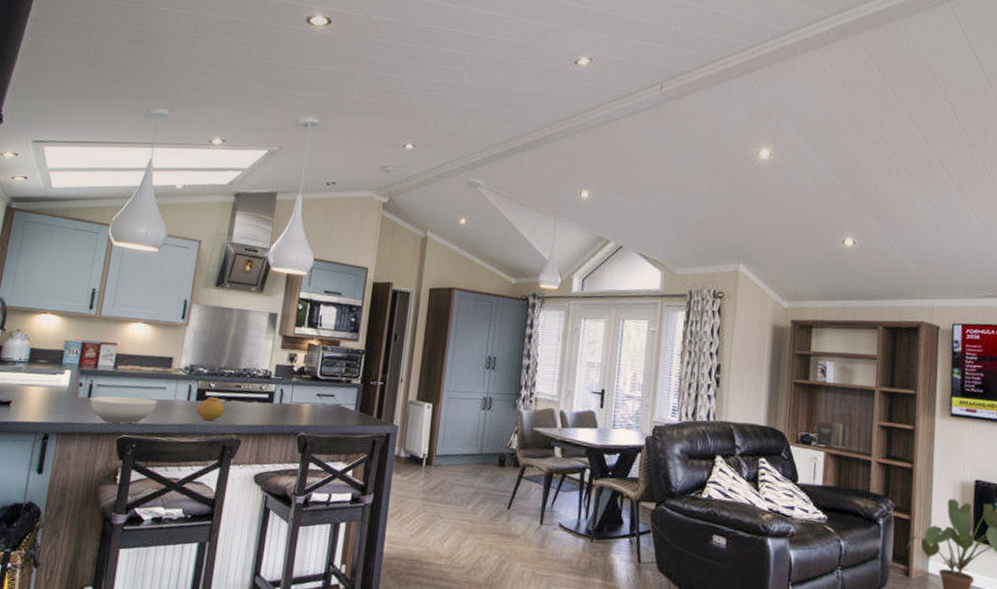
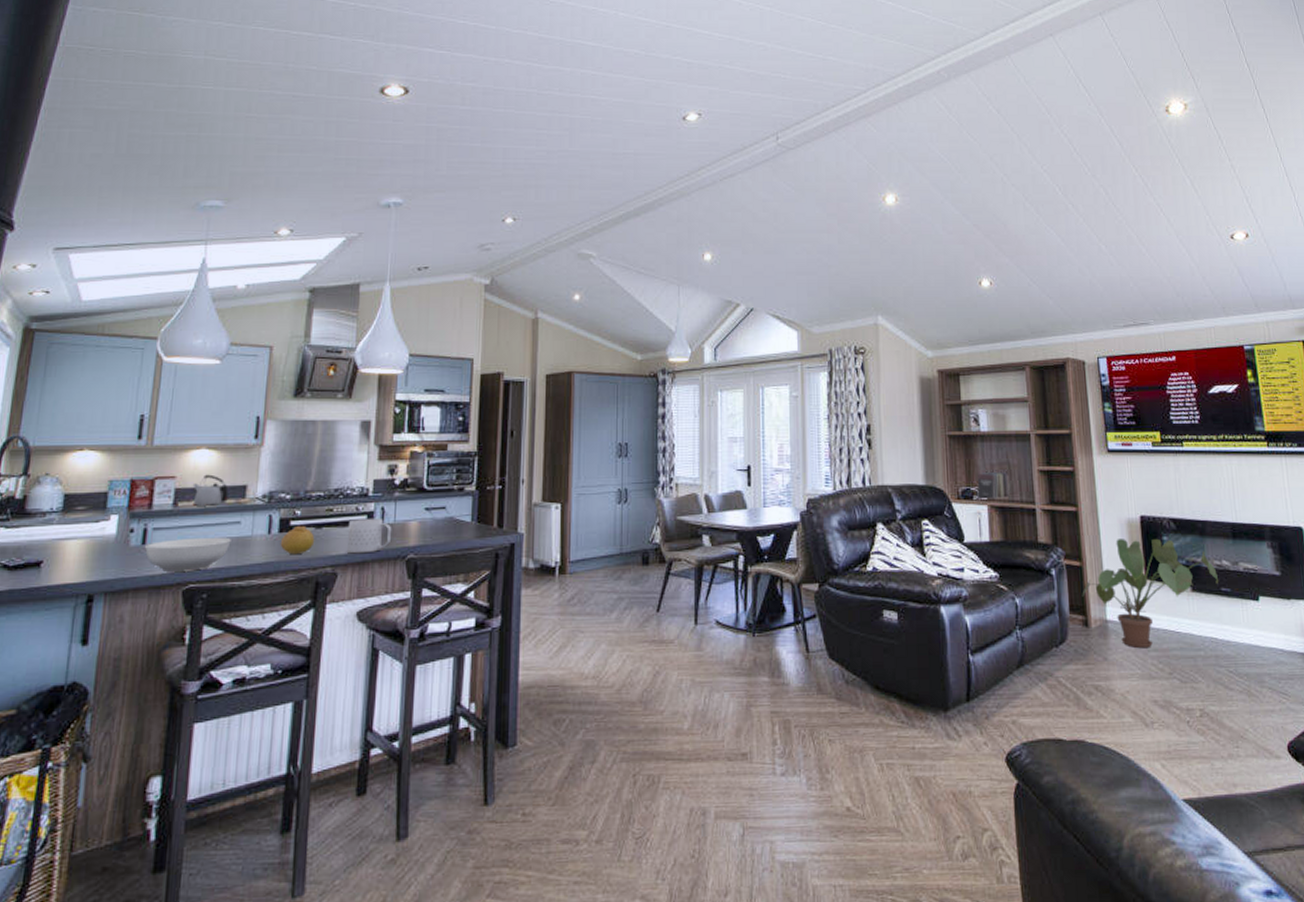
kettle: none [129,344,158,372] -> present [192,474,229,507]
mug: none [250,396,289,427] -> present [348,519,392,554]

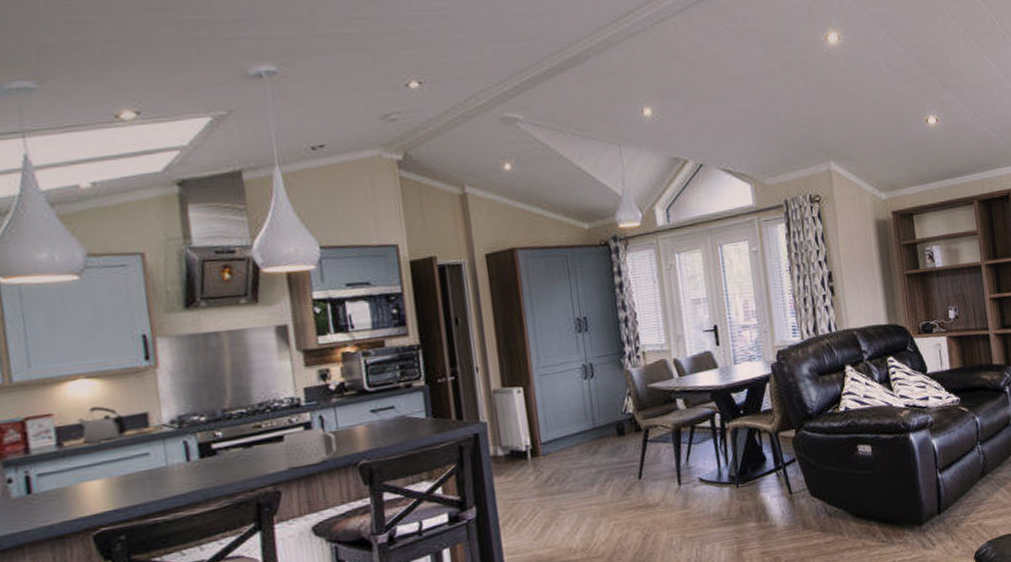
bowl: present [144,537,231,572] -> none [30,472,143,519]
fruit: present [280,526,315,555] -> none [203,448,247,480]
books: present [977,472,1010,499] -> none [935,303,966,331]

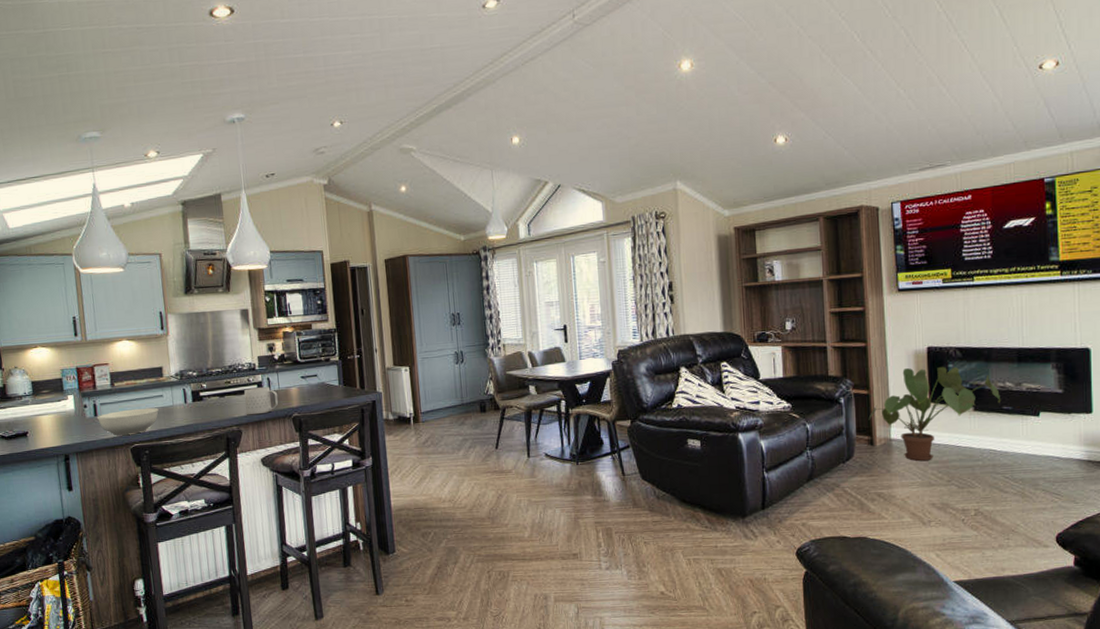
bowl: none [30,472,143,519] -> present [96,407,159,435]
kettle: present [76,406,127,444] -> none [122,360,150,386]

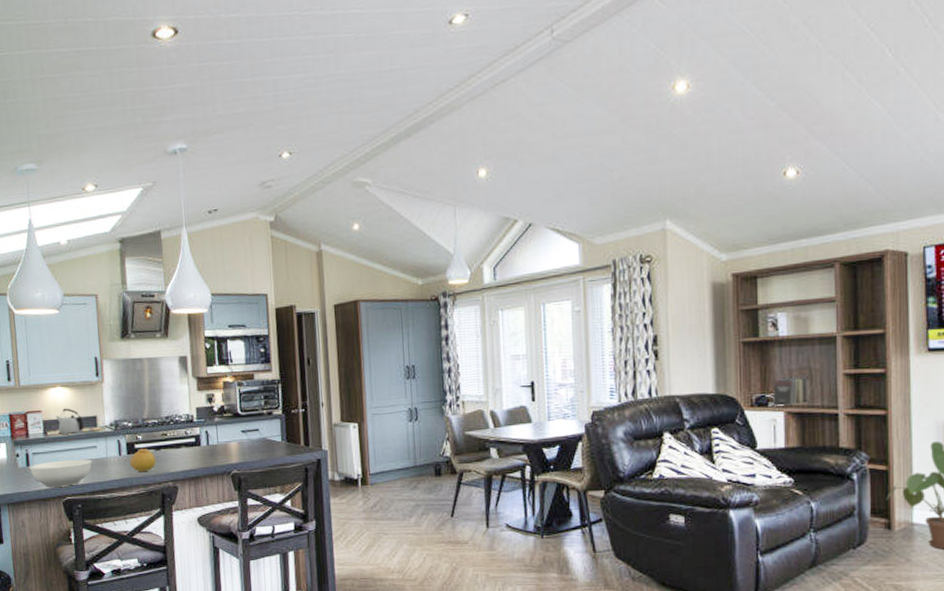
kettle: none [122,360,150,386] -> present [55,408,84,435]
fruit: none [195,396,221,419] -> present [129,449,157,473]
mug: present [244,387,279,415] -> none [181,441,218,471]
books: none [772,316,802,341] -> present [773,377,810,406]

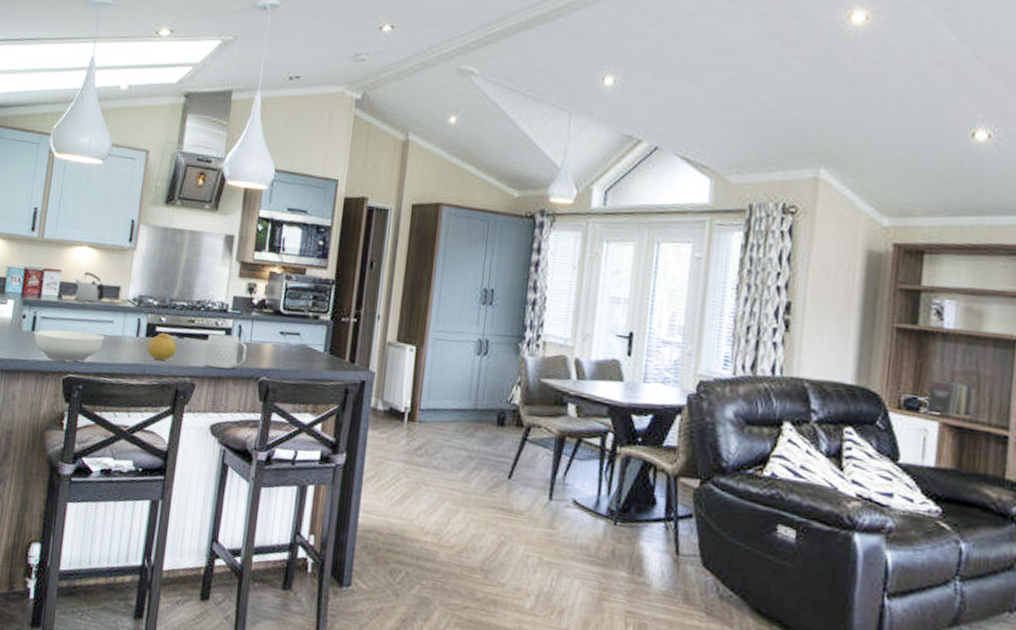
mug: none [181,441,218,471] -> present [205,333,248,369]

